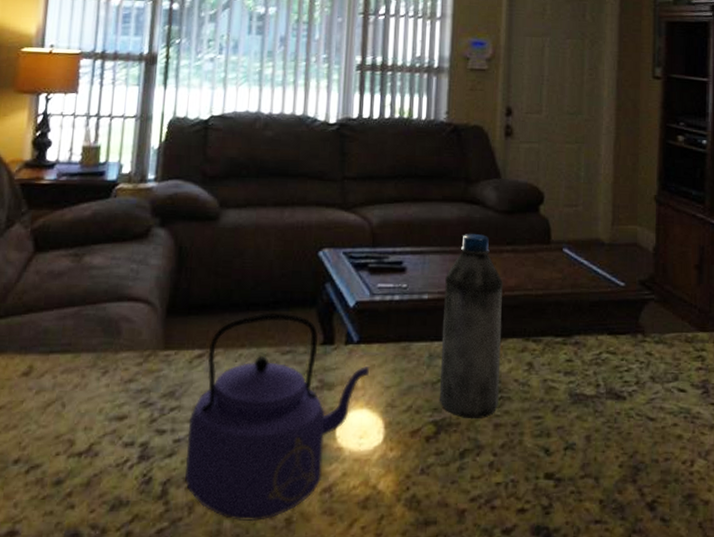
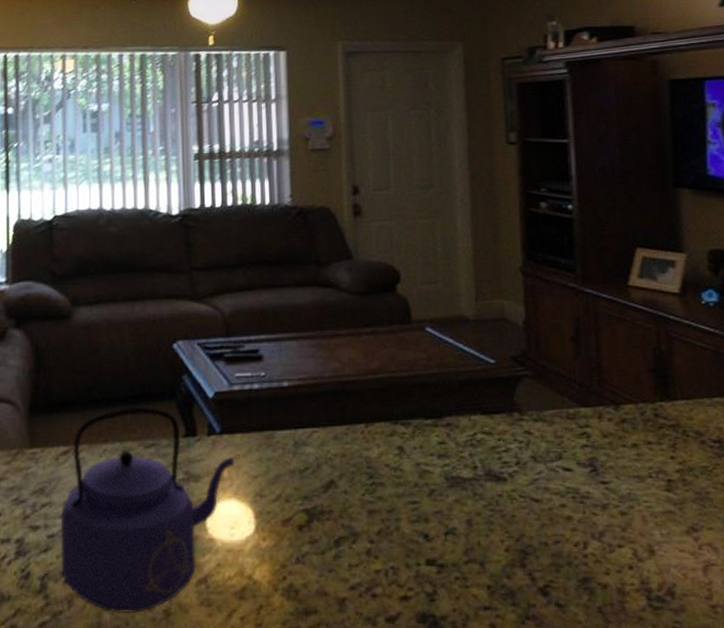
water bottle: present [439,233,503,420] -> none [304,317,370,507]

